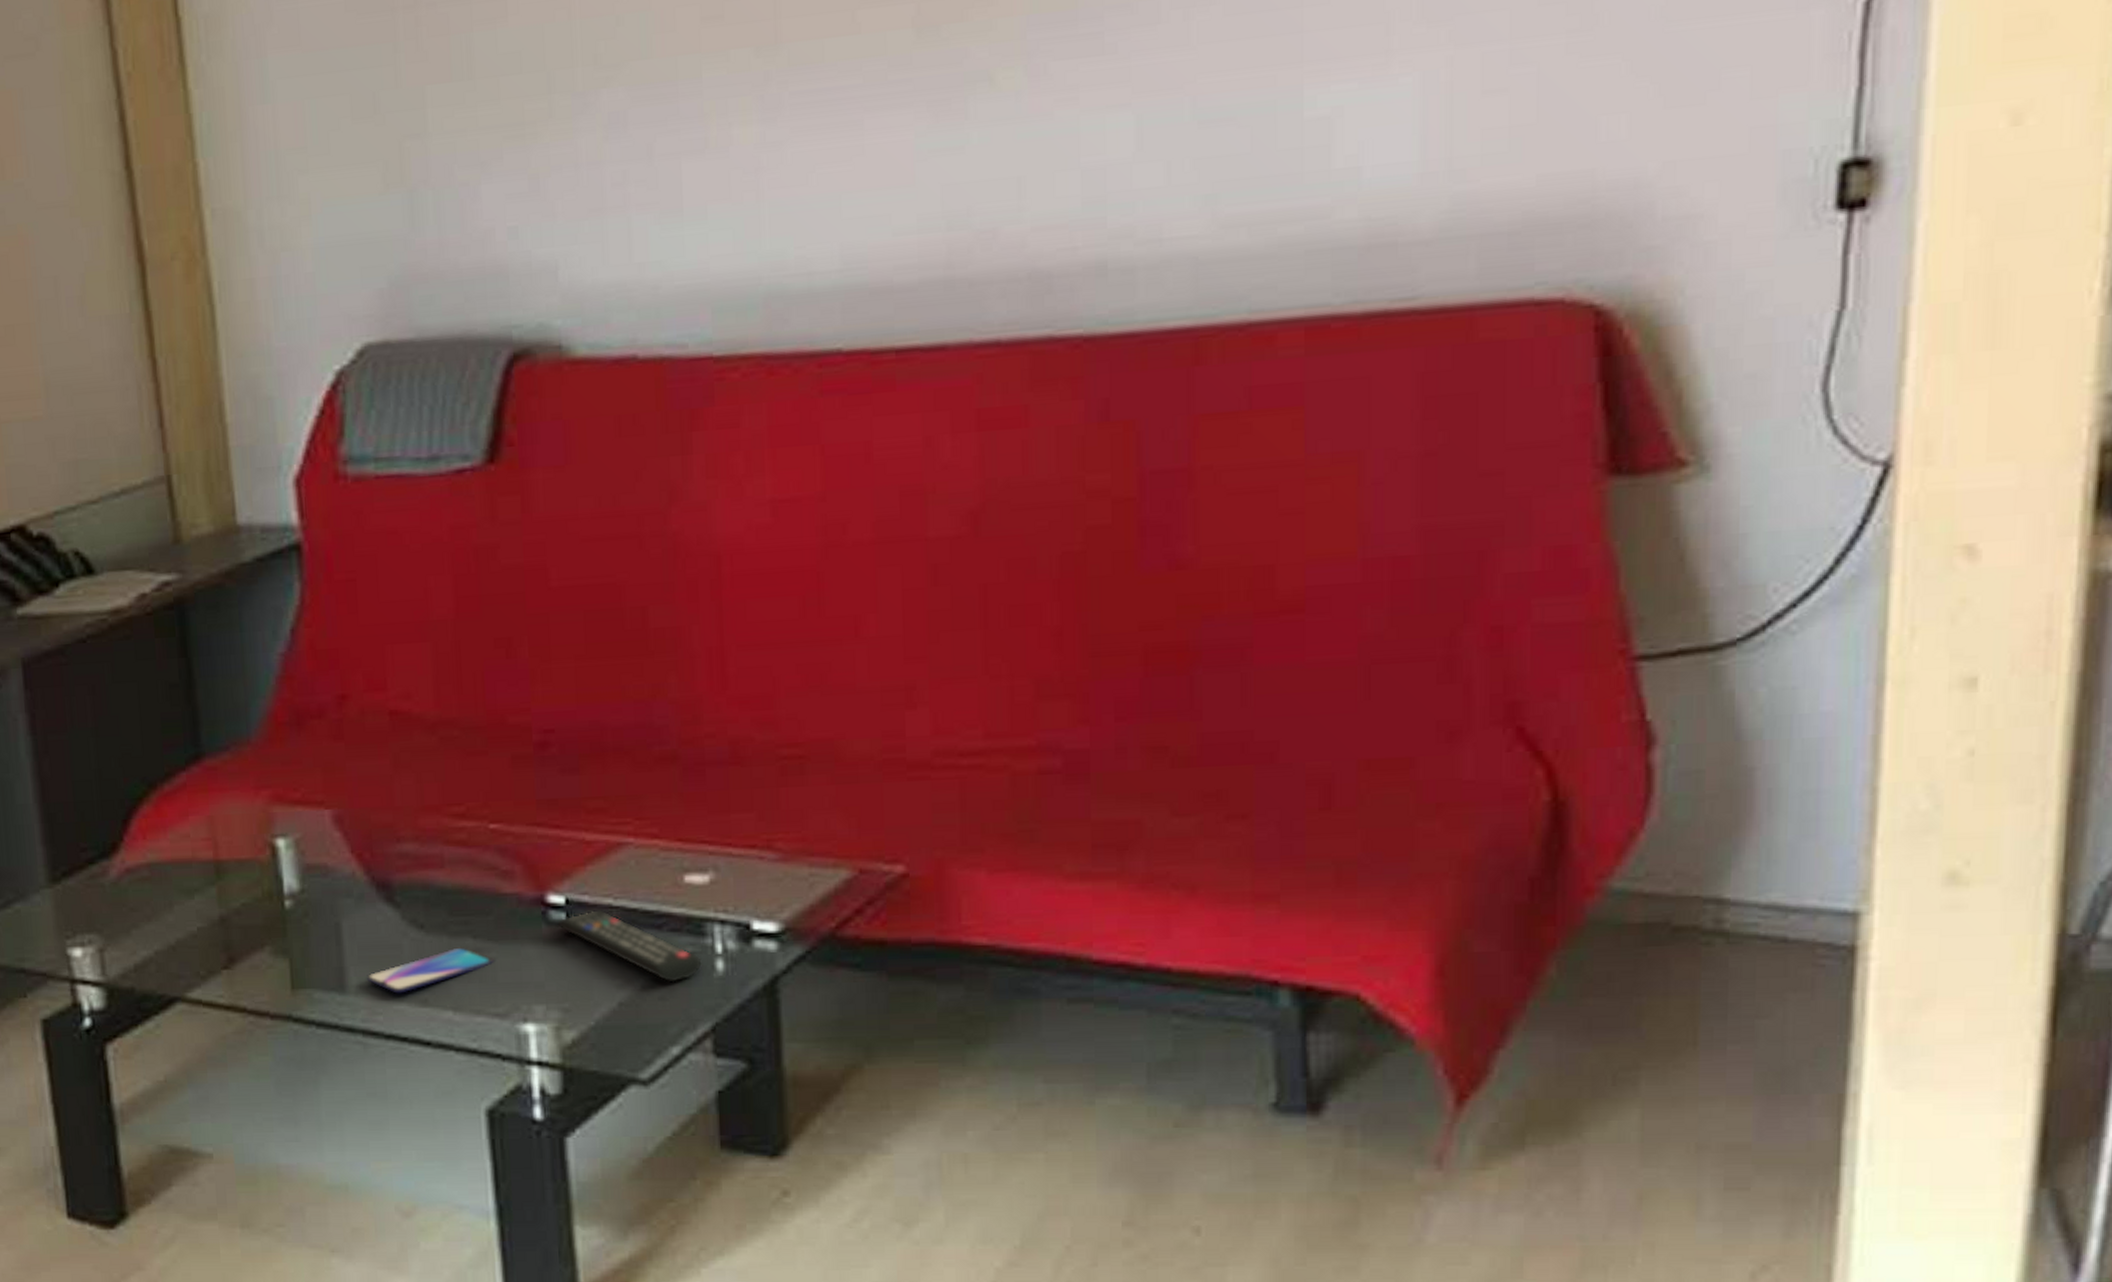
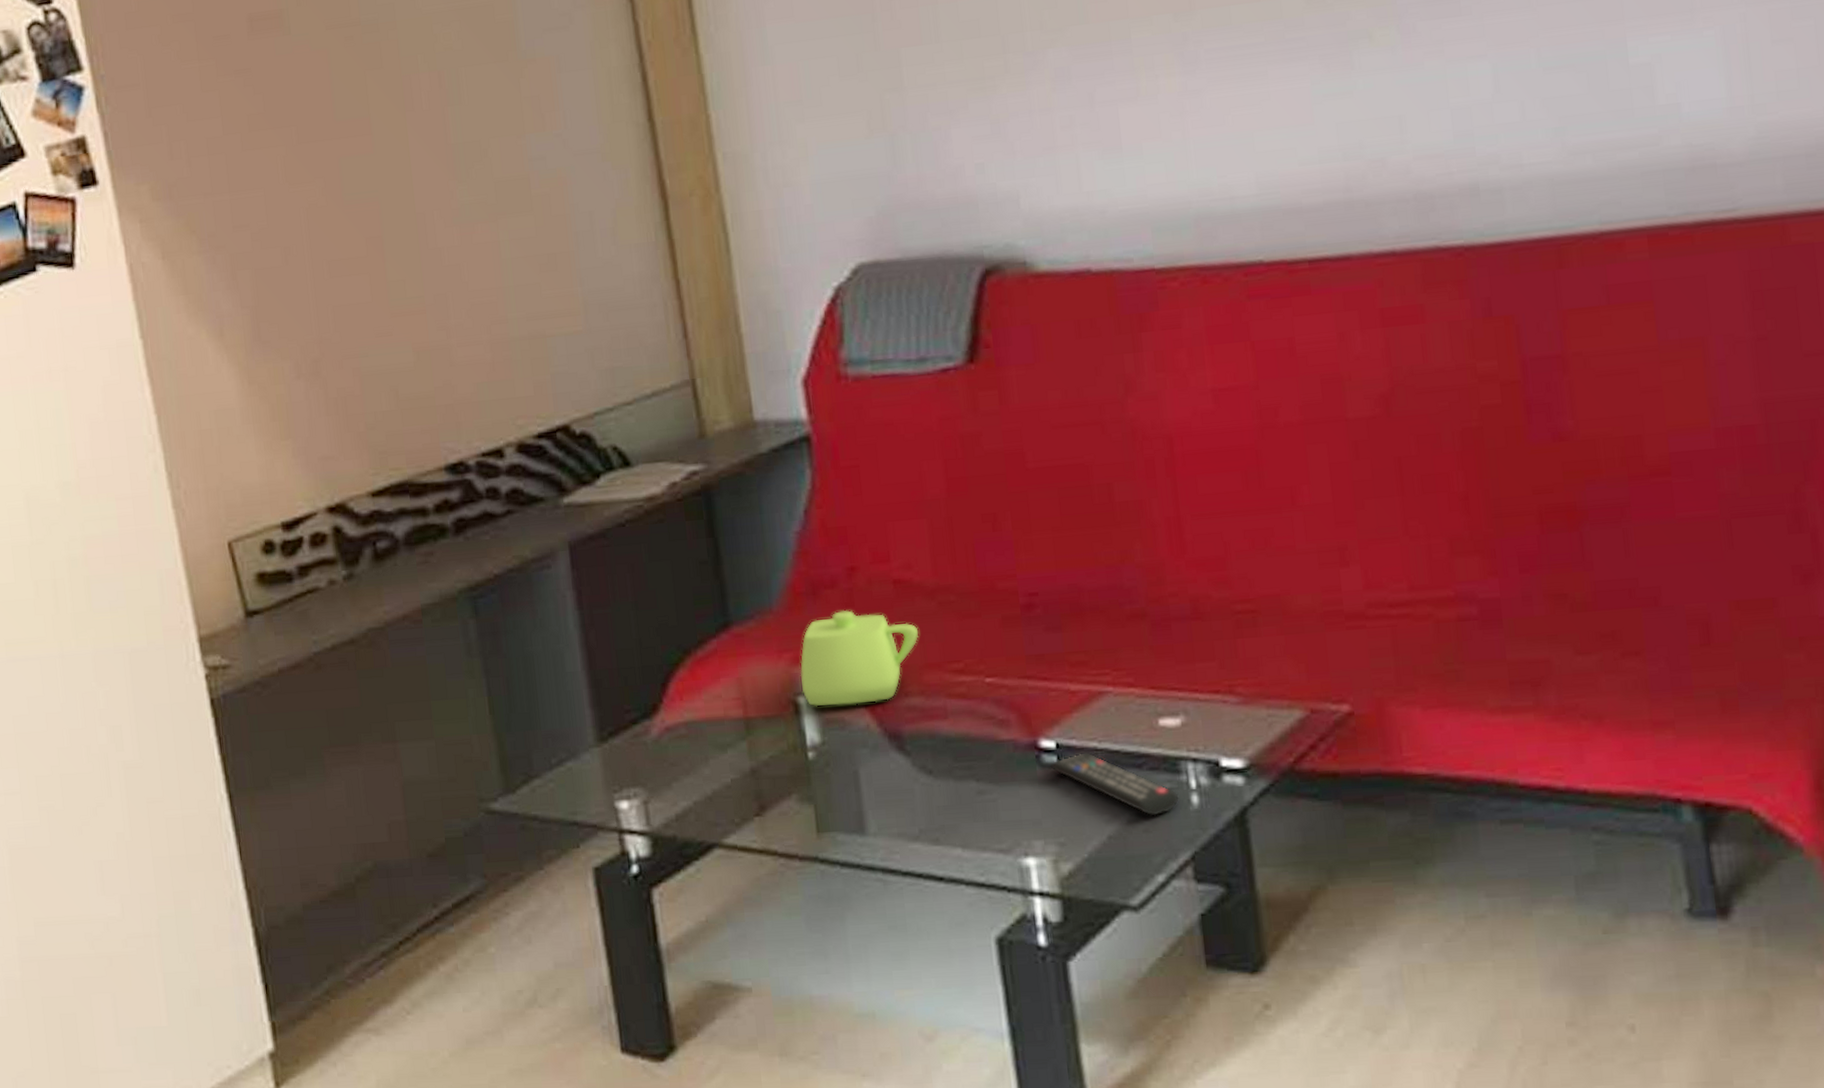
teapot: none [279,744,416,851] -> present [800,610,919,707]
smartphone: present [367,947,494,994] -> none [884,789,996,834]

